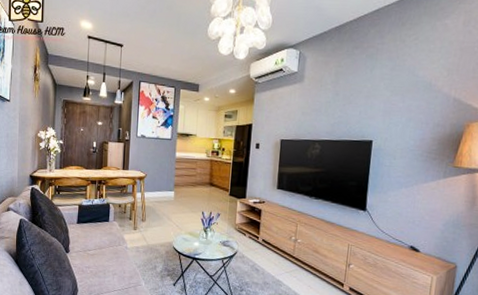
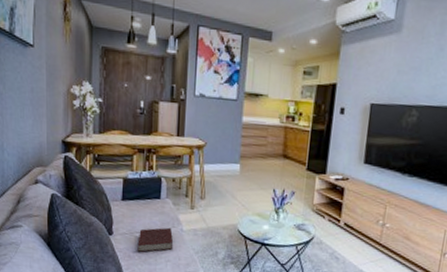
book: none [89,245,119,268] -> present [137,227,173,253]

